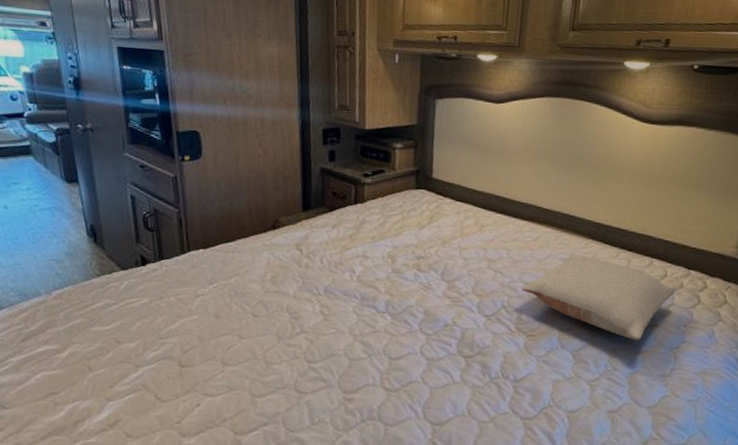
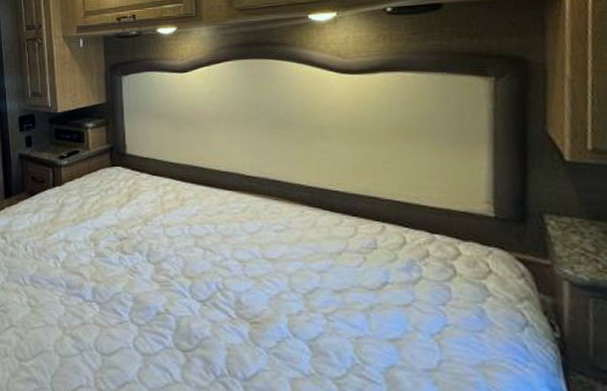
pillow: present [521,254,676,341] -> none [235,225,422,325]

